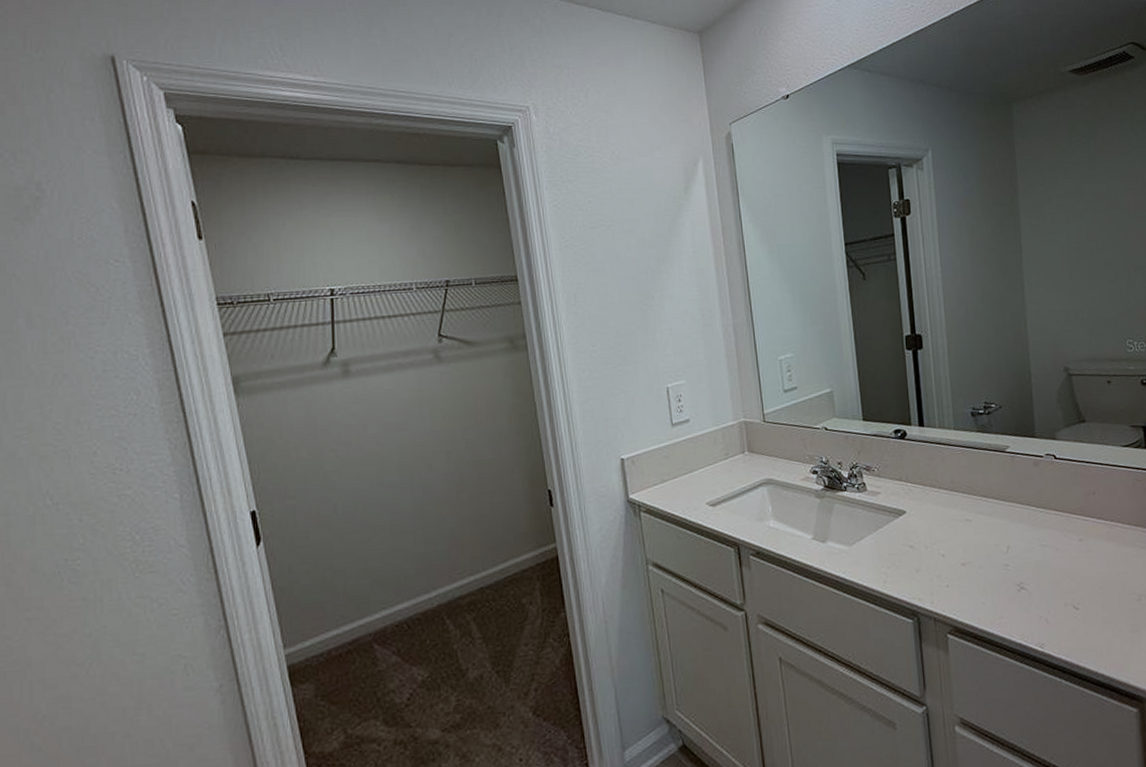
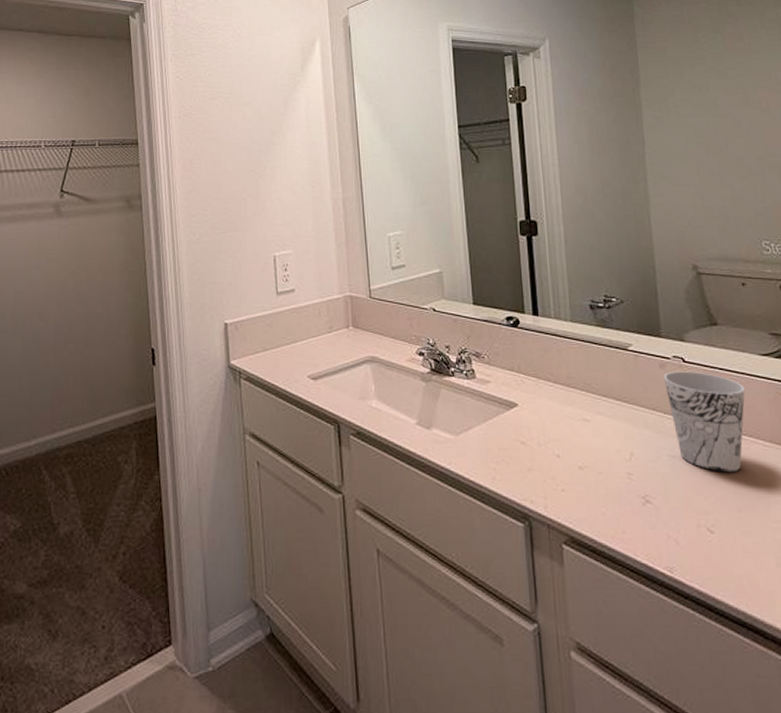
cup: none [1037,466,1108,556] -> present [664,371,745,473]

